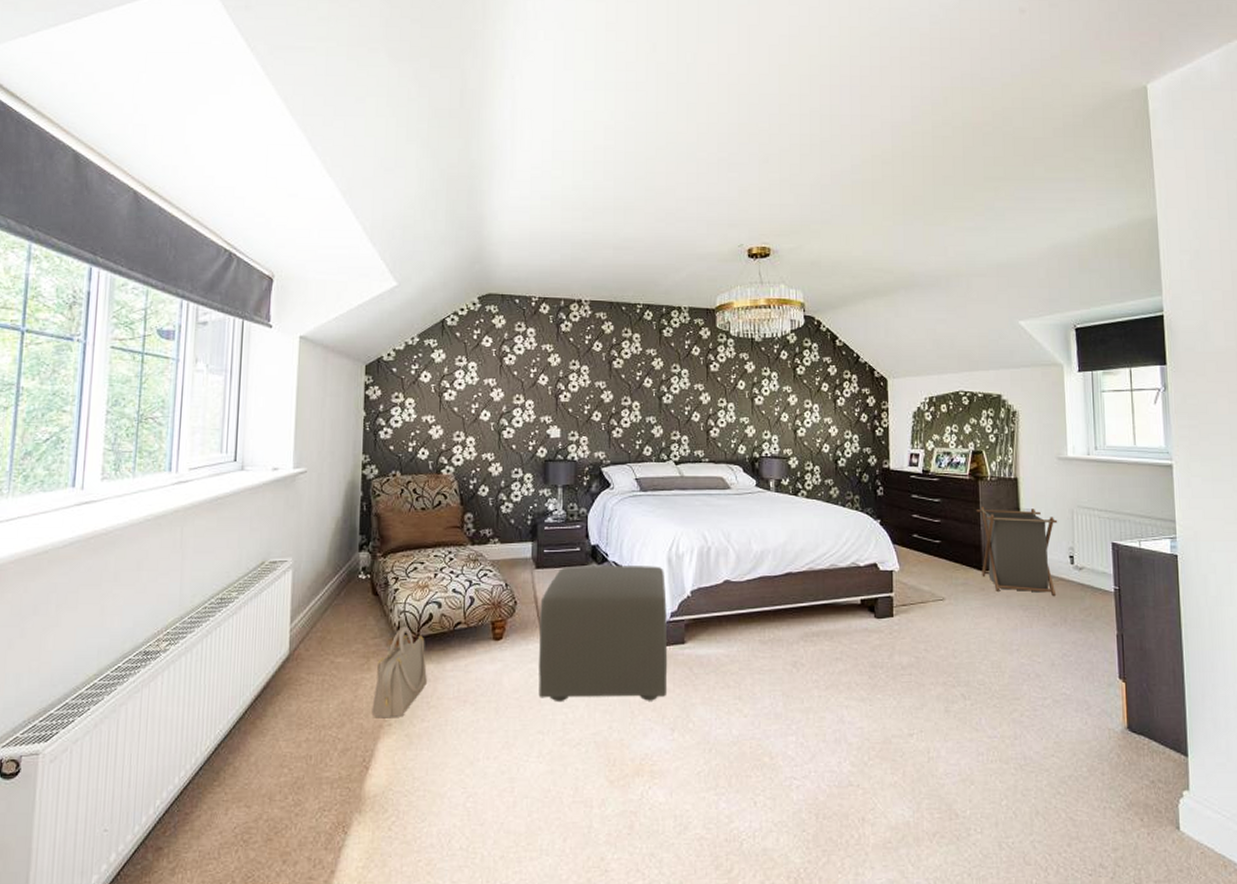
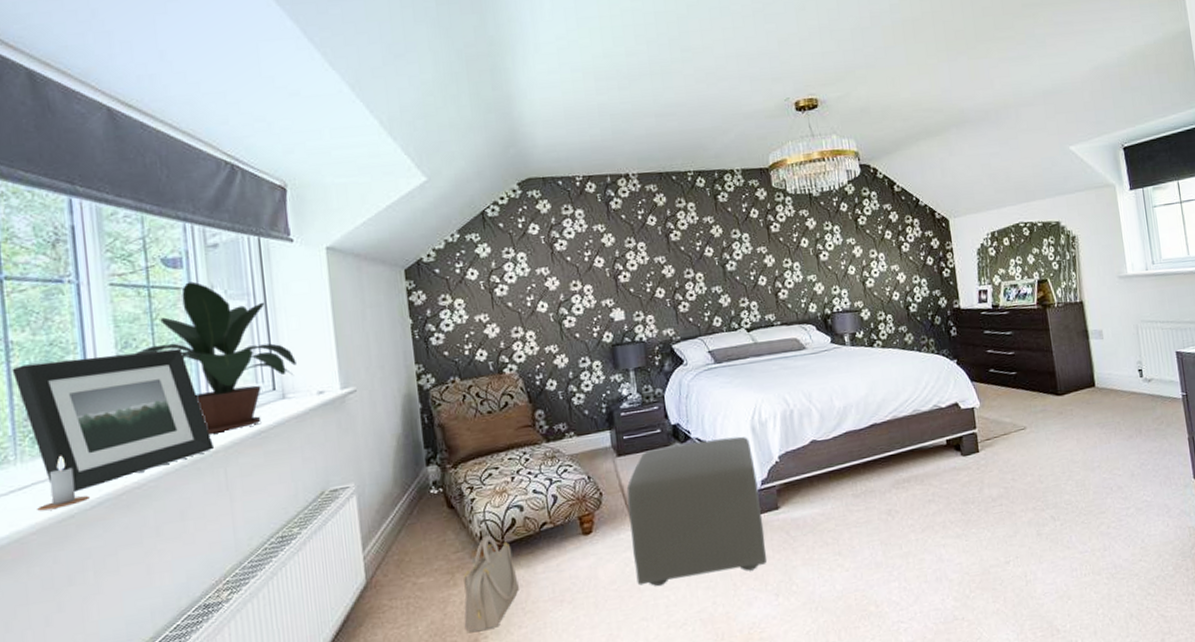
picture frame: none [18,410,176,531] -> present [12,348,215,493]
candle: none [18,495,65,543] -> present [37,455,91,512]
potted plant: none [123,353,258,494] -> present [136,281,297,434]
laundry basket: present [976,506,1058,597] -> none [1047,329,1129,413]

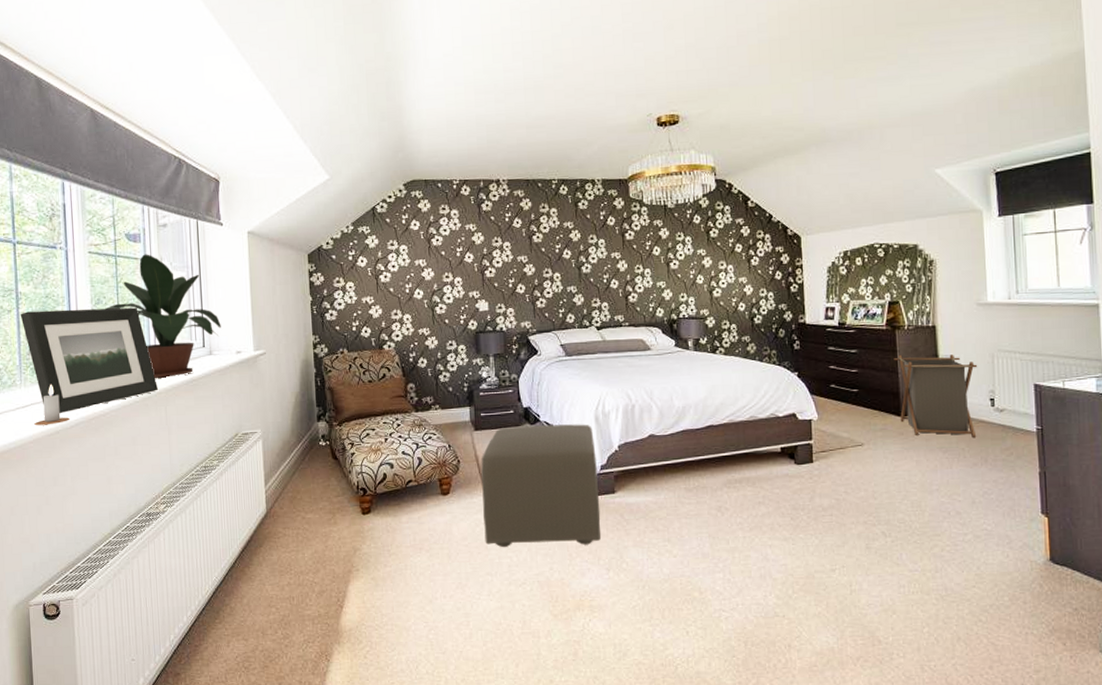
handbag: present [463,535,519,632] -> none [341,485,386,565]
laundry basket: none [1047,329,1129,413] -> present [893,354,978,439]

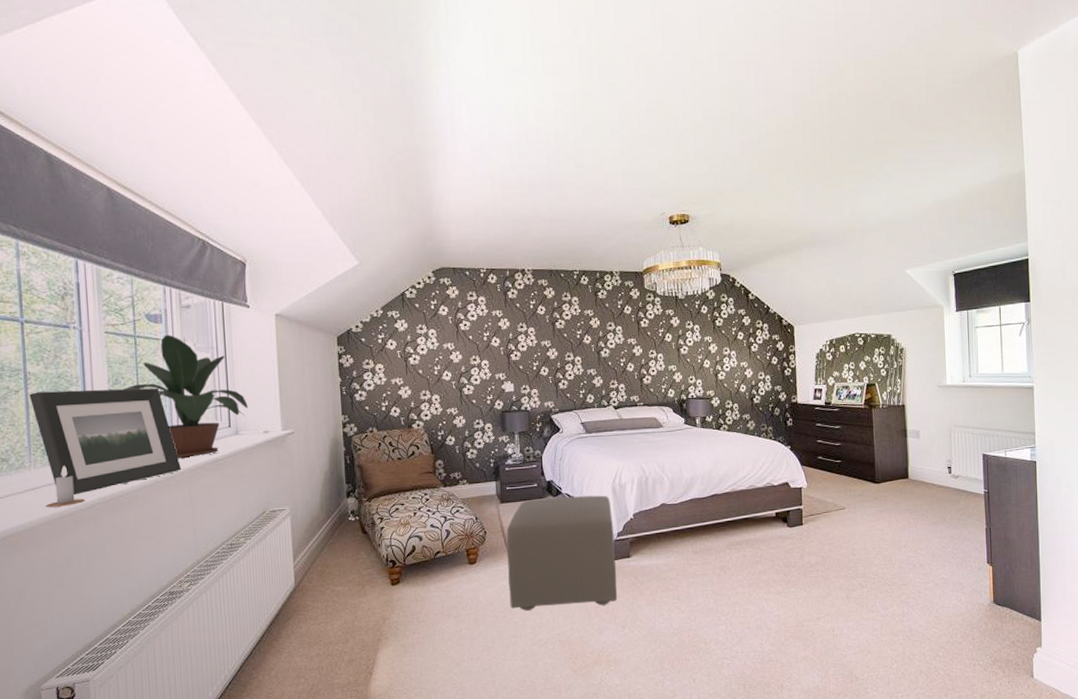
laundry basket: present [893,354,978,439] -> none [870,429,938,501]

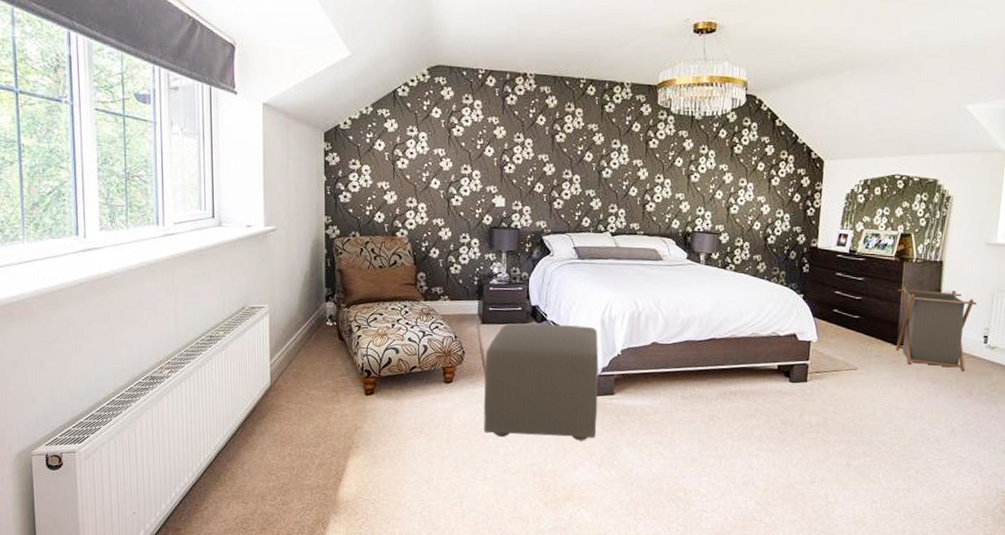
picture frame: present [29,388,182,496] -> none [23,165,166,272]
candle: present [45,465,86,508] -> none [37,241,75,282]
potted plant: present [124,334,248,458] -> none [112,116,232,245]
laundry basket: none [870,429,938,501] -> present [896,286,977,372]

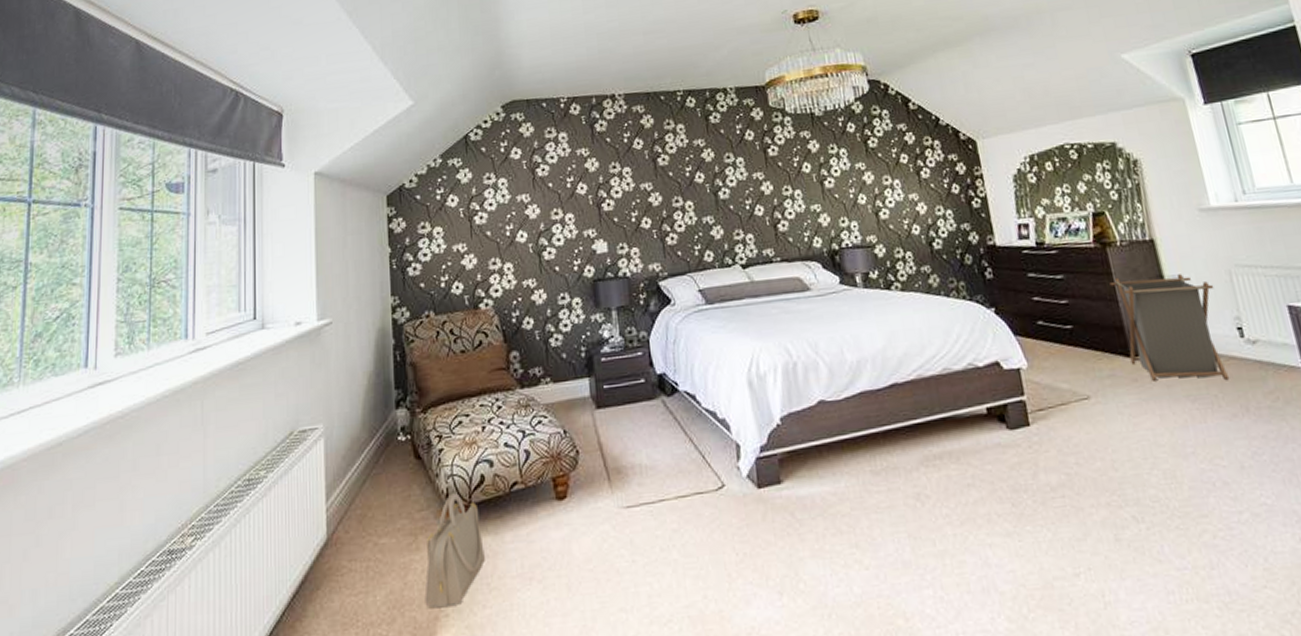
handbag: none [342,367,388,442] -> present [424,493,485,608]
ottoman: present [483,323,599,441] -> none [606,391,767,571]

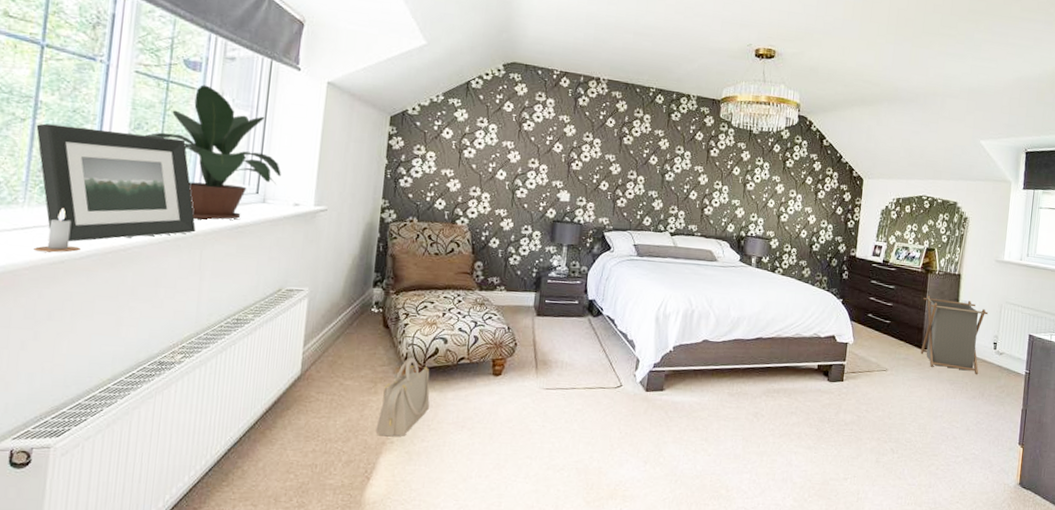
picture frame: none [27,273,195,419] -> present [36,123,196,243]
candle: none [31,379,79,437] -> present [33,207,82,253]
potted plant: none [134,206,278,364] -> present [145,85,281,220]

